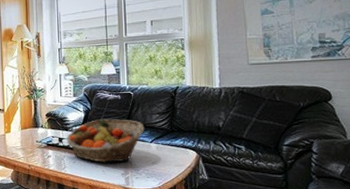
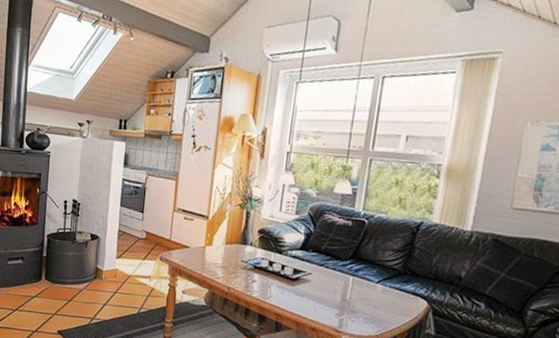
fruit basket: present [66,119,145,163] -> none [277,246,374,301]

